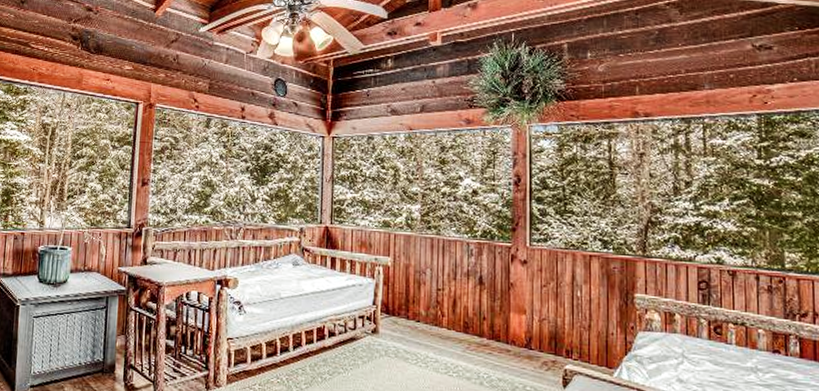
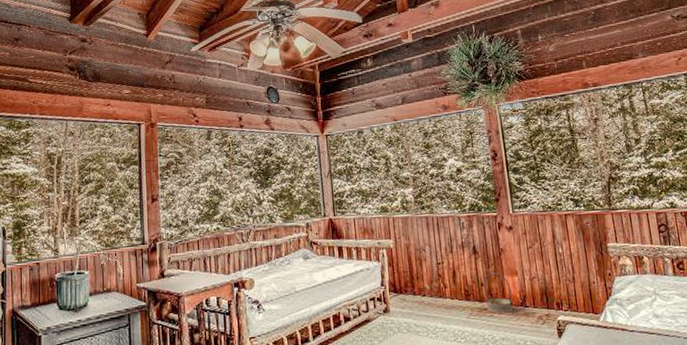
basket: none [485,307,516,353] -> present [483,272,513,314]

